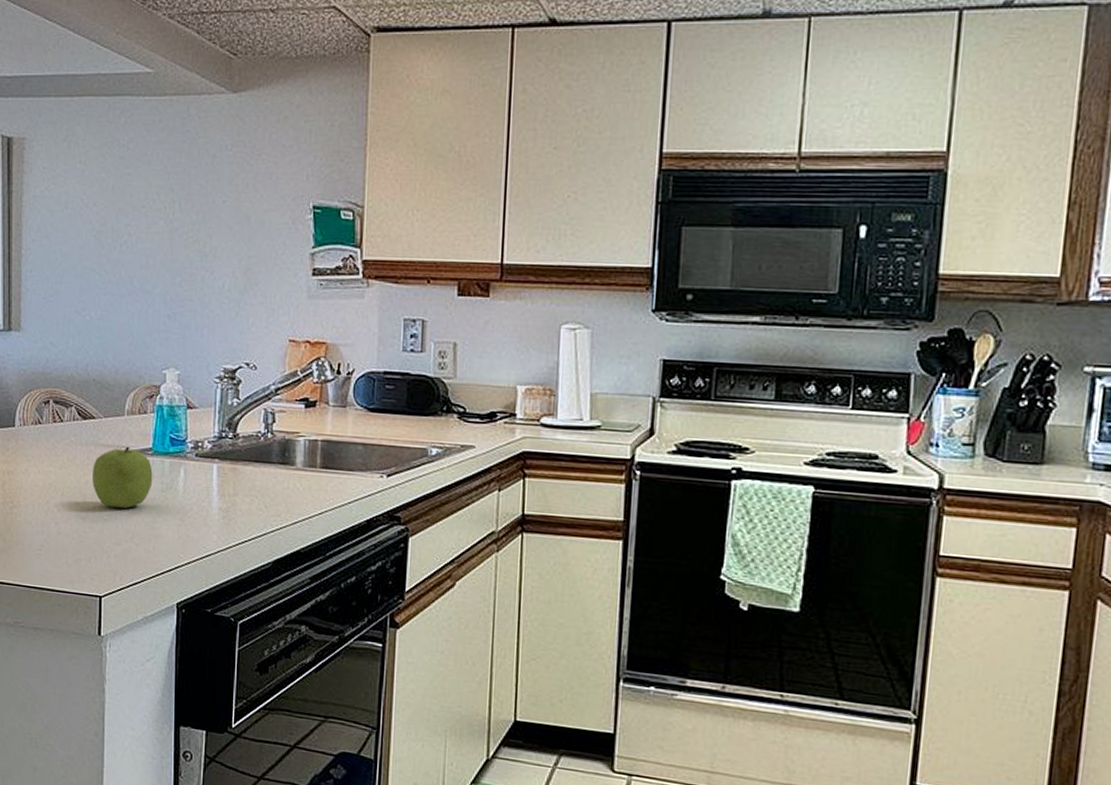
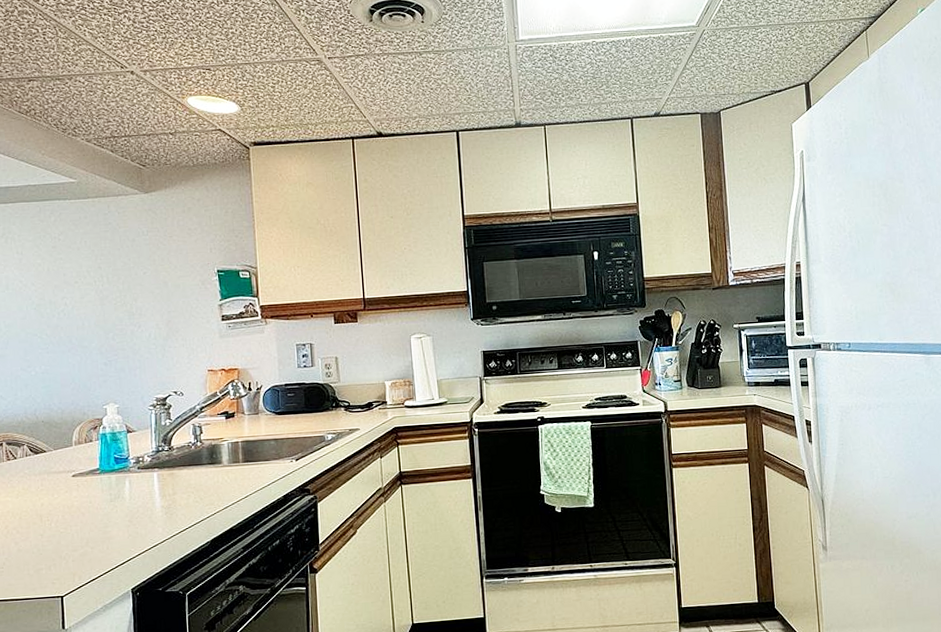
fruit: present [93,447,153,509] -> none [47,471,102,522]

